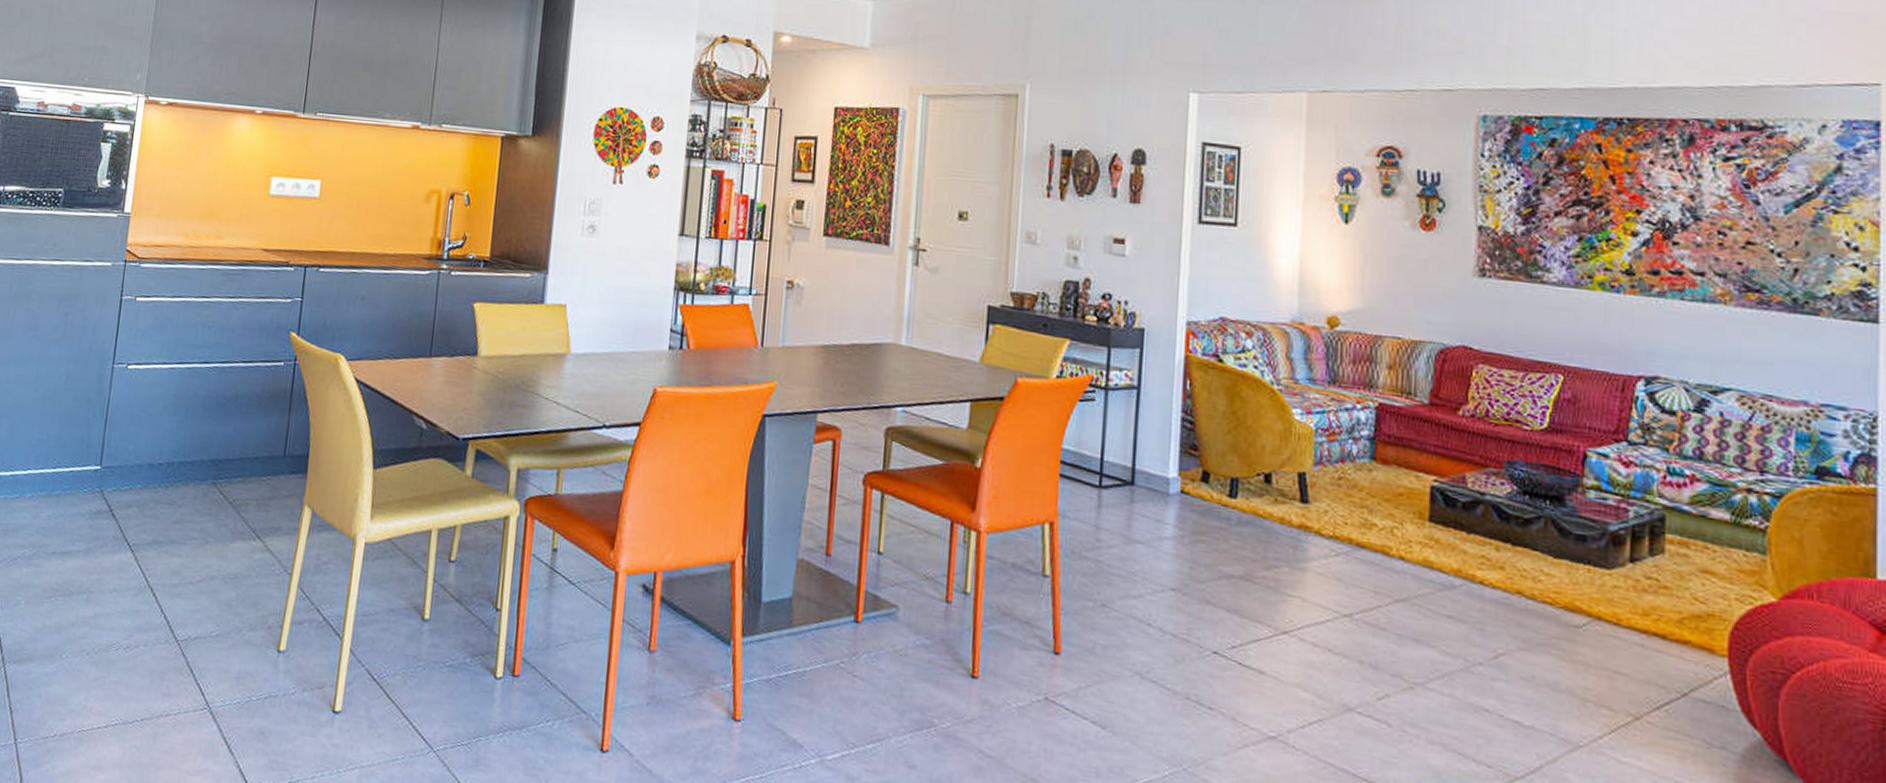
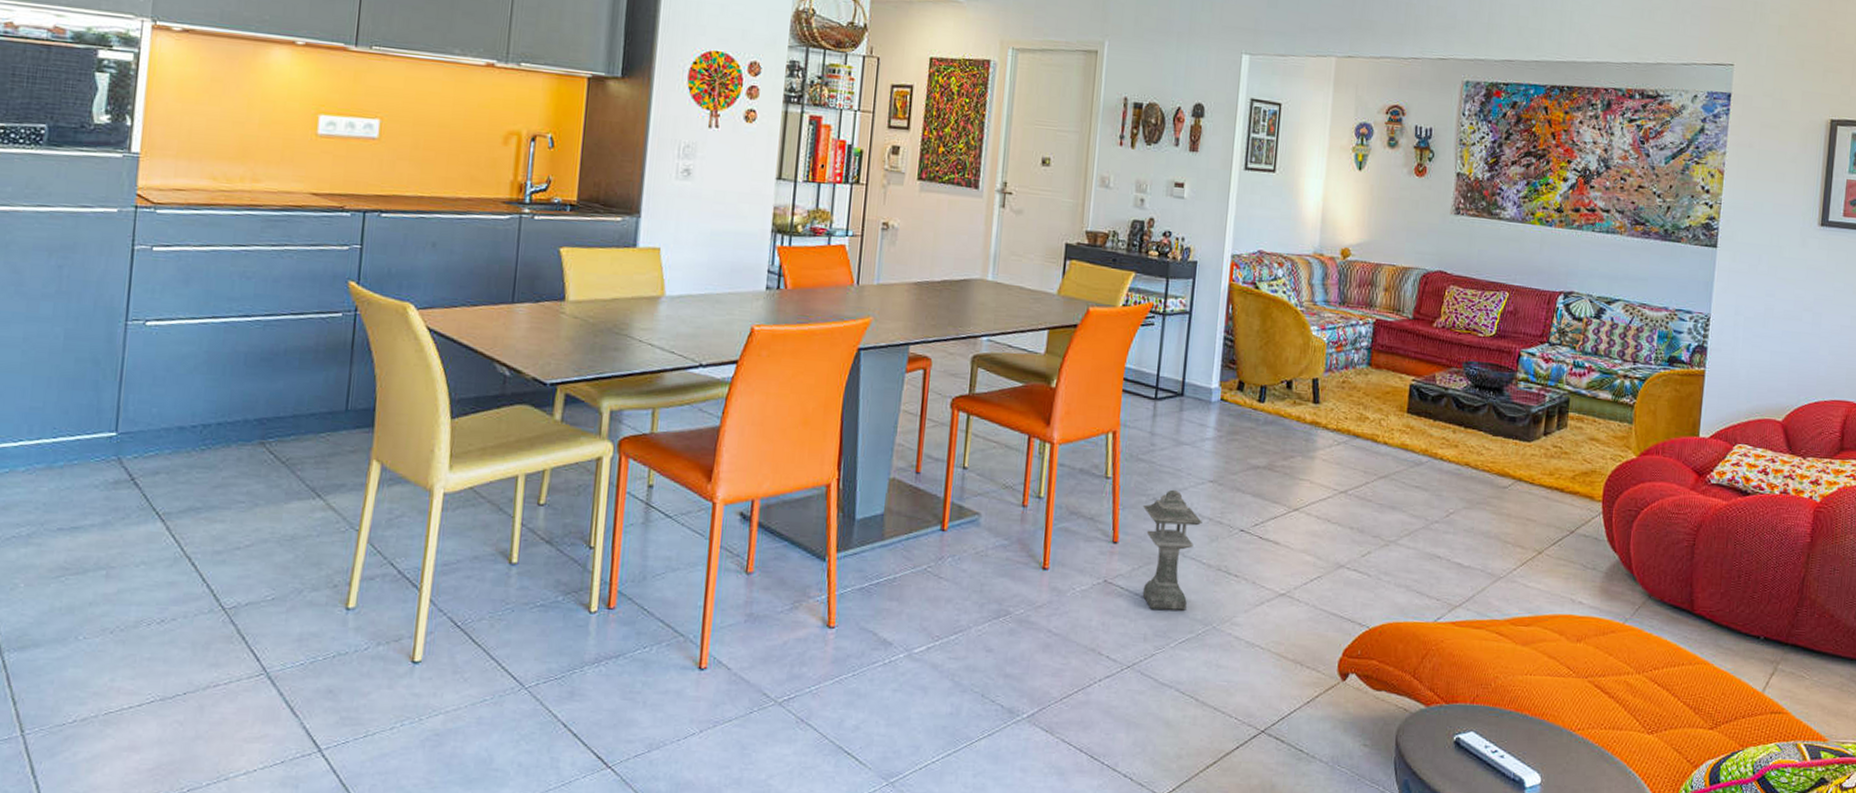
lantern: none [1088,595,1164,745] -> present [1142,489,1202,611]

